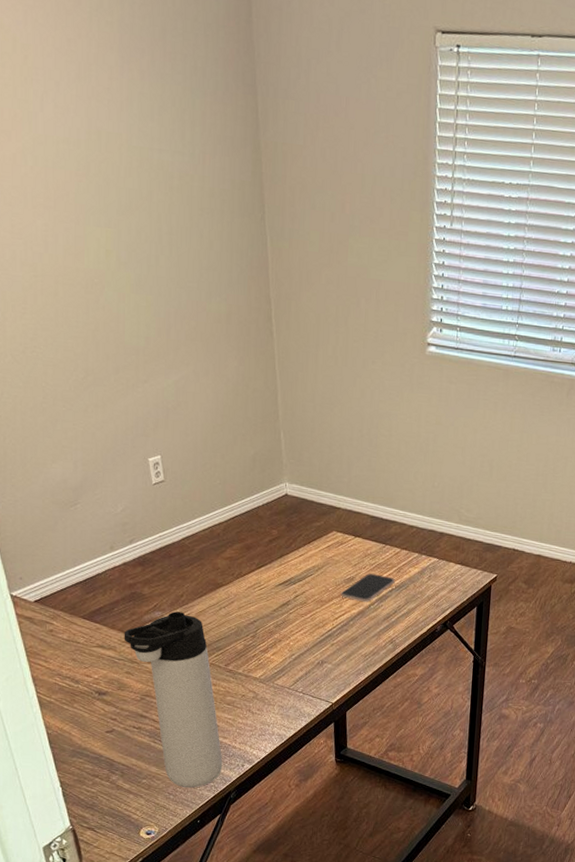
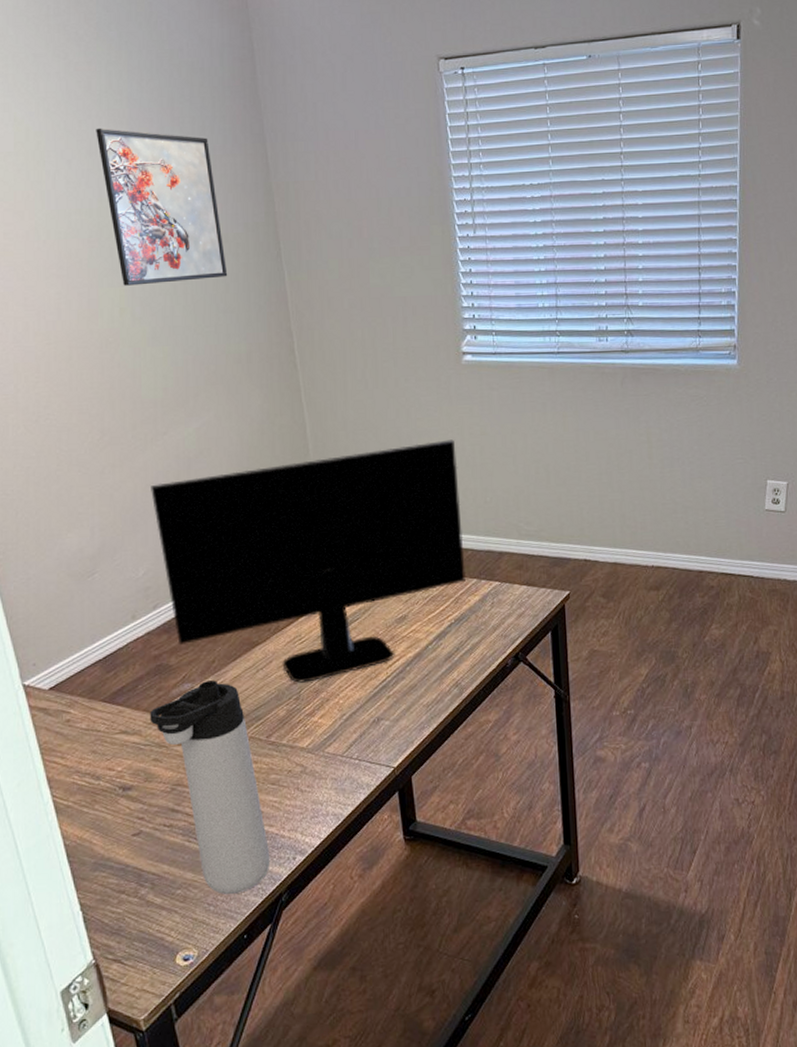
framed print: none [85,50,212,233] -> present [96,128,228,286]
monitor: none [131,424,412,624] -> present [151,439,466,683]
smartphone: present [341,573,395,602] -> none [393,608,454,643]

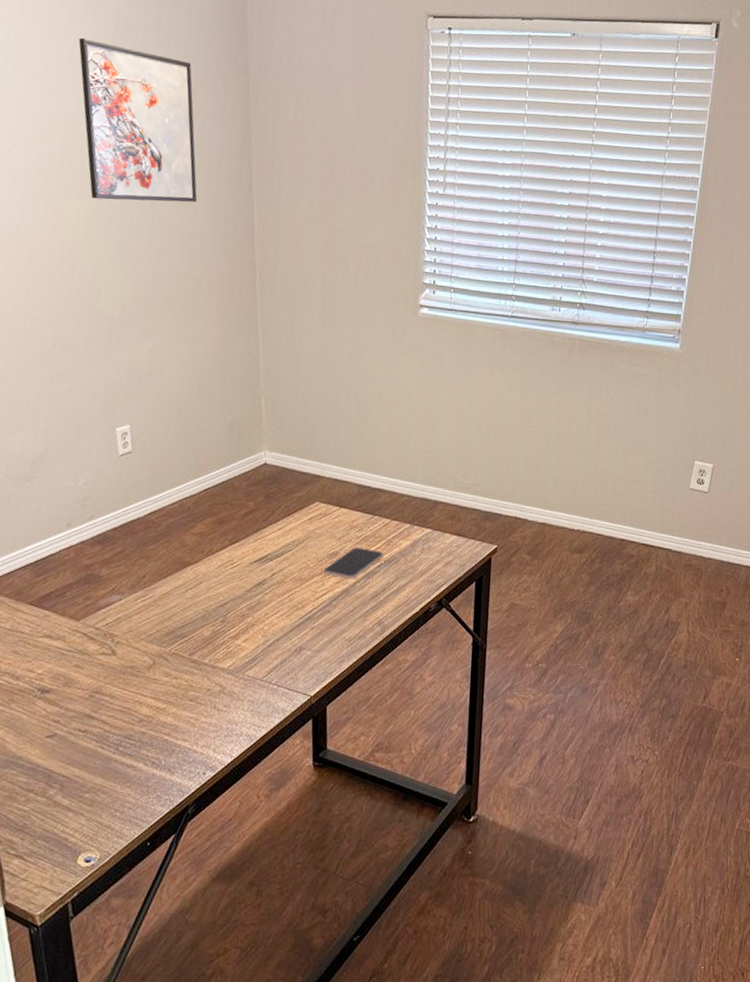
thermos bottle: present [150,680,271,894] -> none [75,595,181,802]
monitor: present [151,439,466,683] -> none [98,387,404,606]
smartphone: none [393,608,454,643] -> present [323,547,384,580]

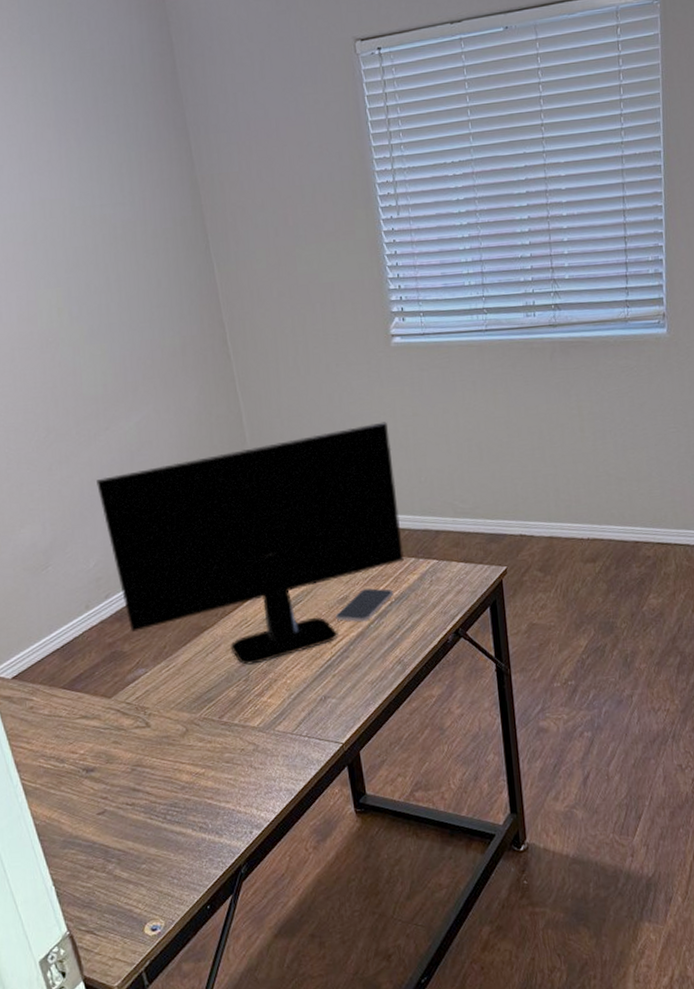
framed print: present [78,37,198,202] -> none [25,131,159,286]
monitor: none [98,387,404,606] -> present [96,422,404,665]

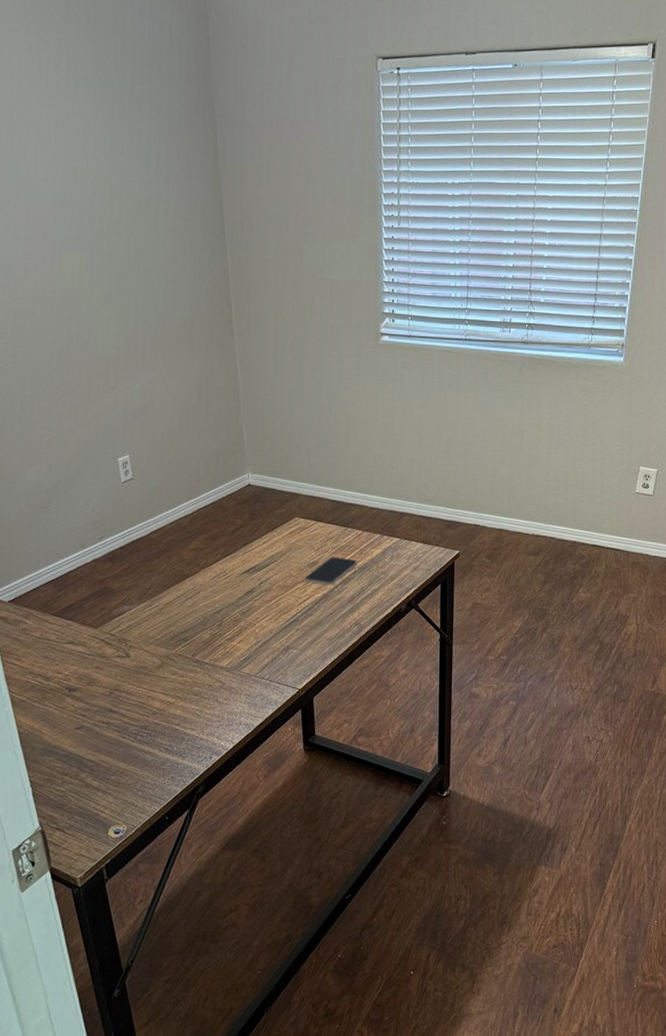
monitor: present [96,422,404,665] -> none [101,410,371,612]

